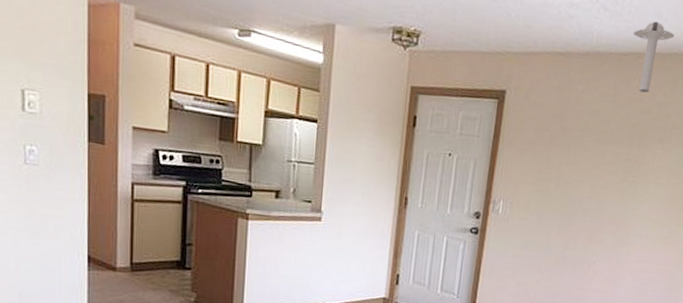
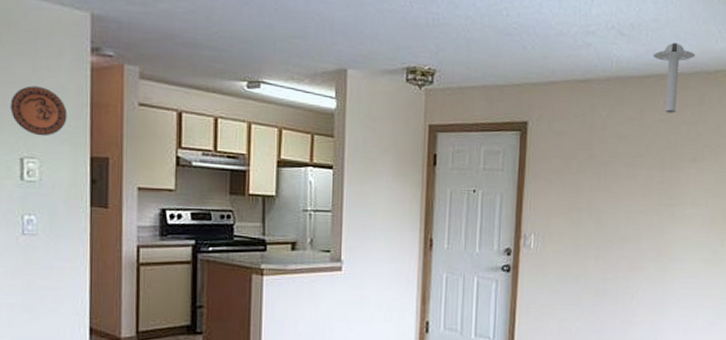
decorative plate: none [11,17,66,70] -> present [10,86,68,137]

